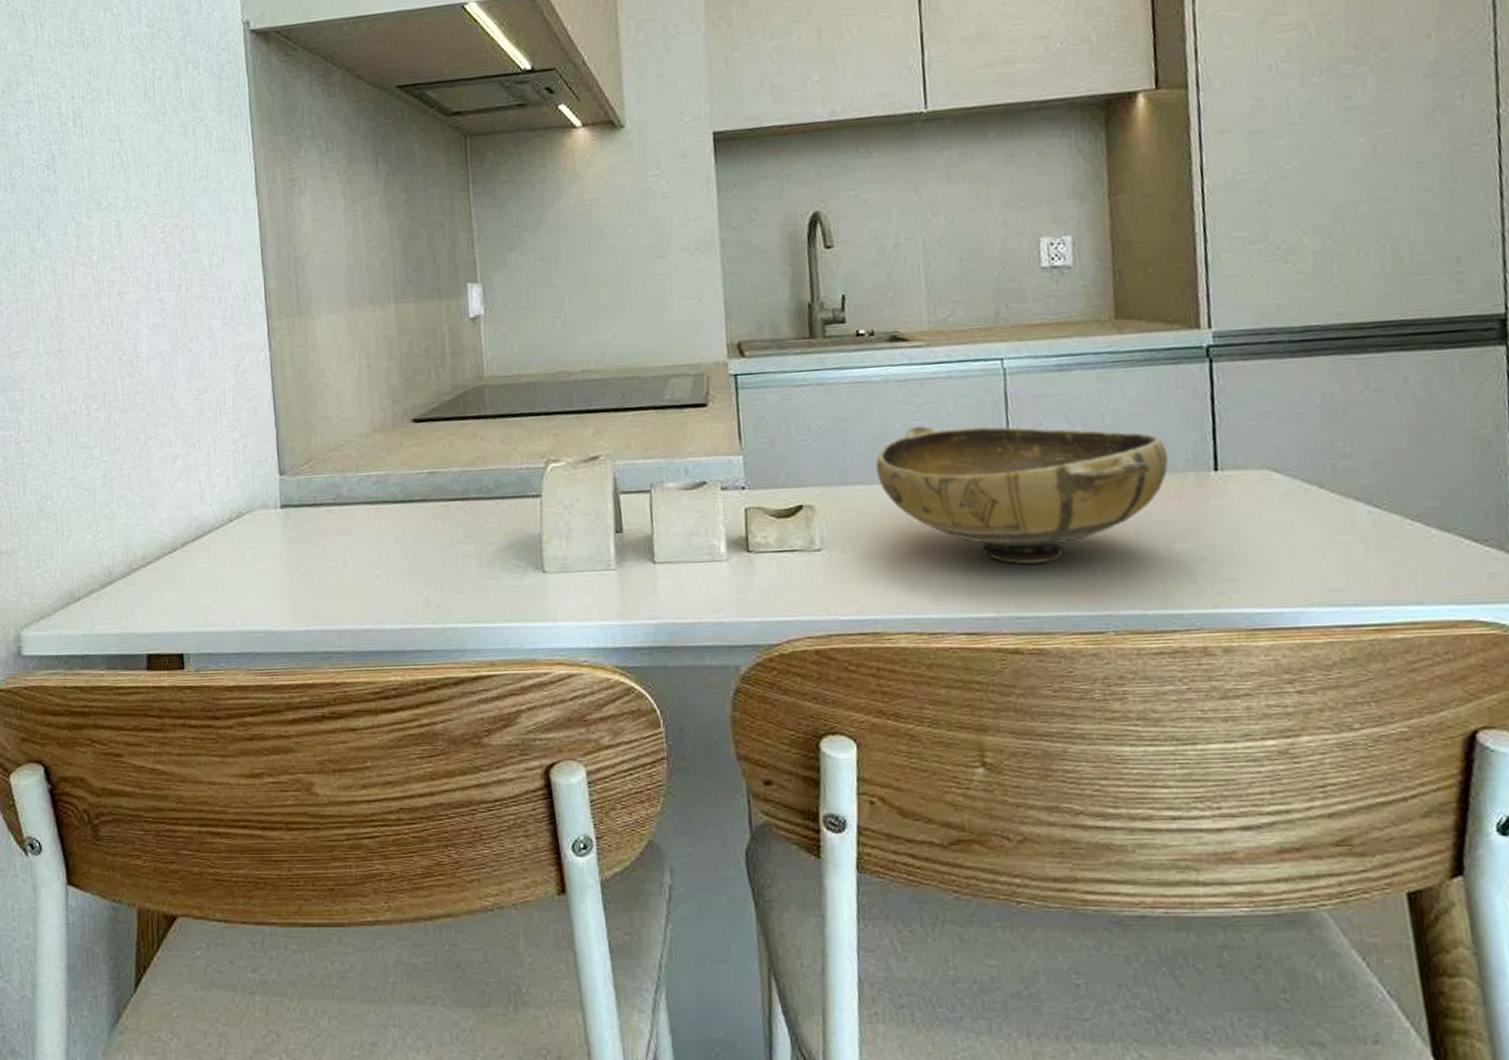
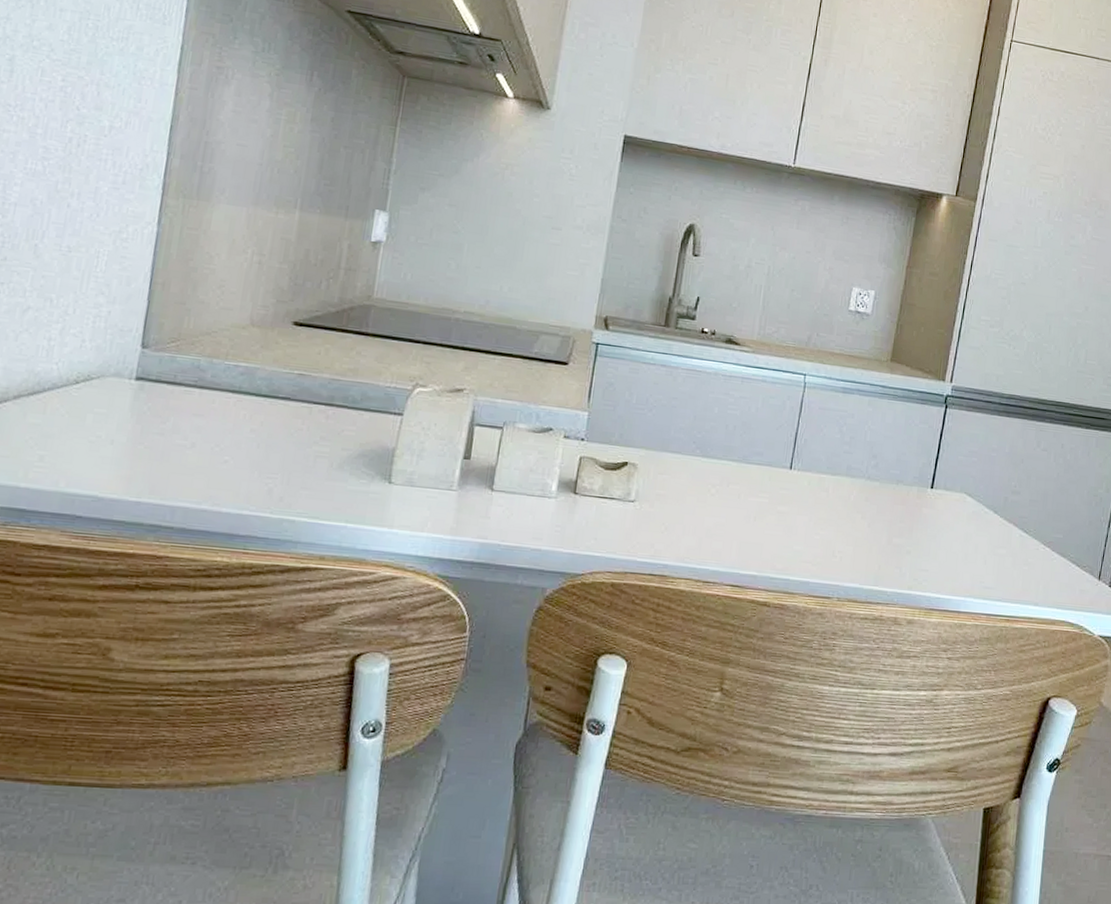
bowl: present [876,426,1168,564] -> none [692,414,903,538]

